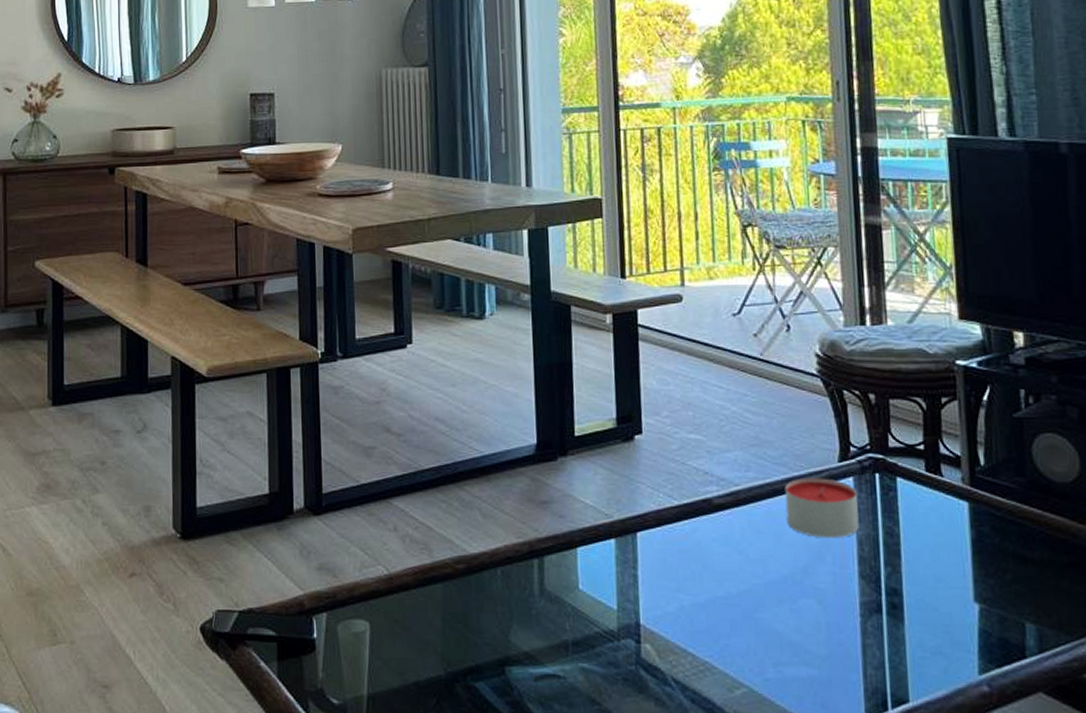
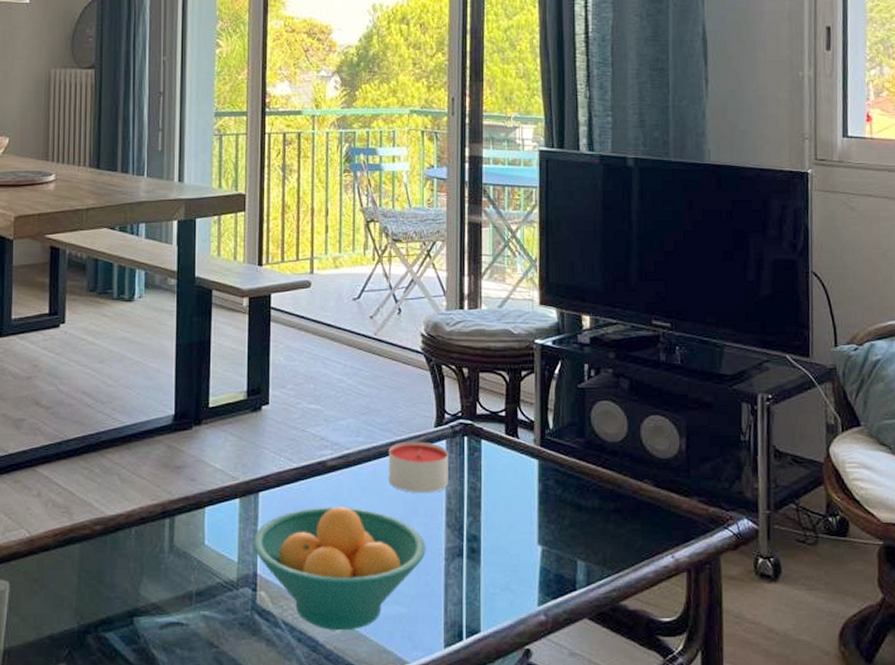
fruit bowl: none [632,550,837,693] -> present [252,507,426,631]

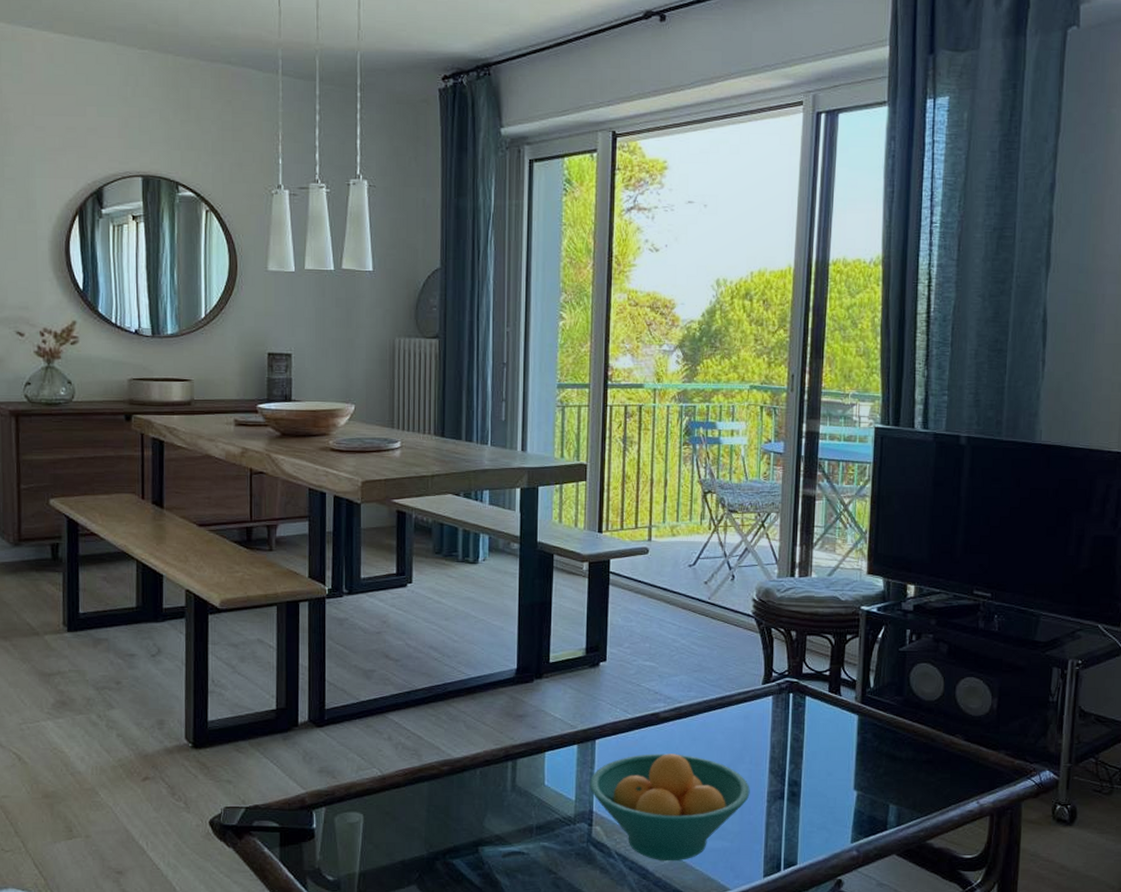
candle: present [388,441,448,494] -> none [717,696,774,744]

